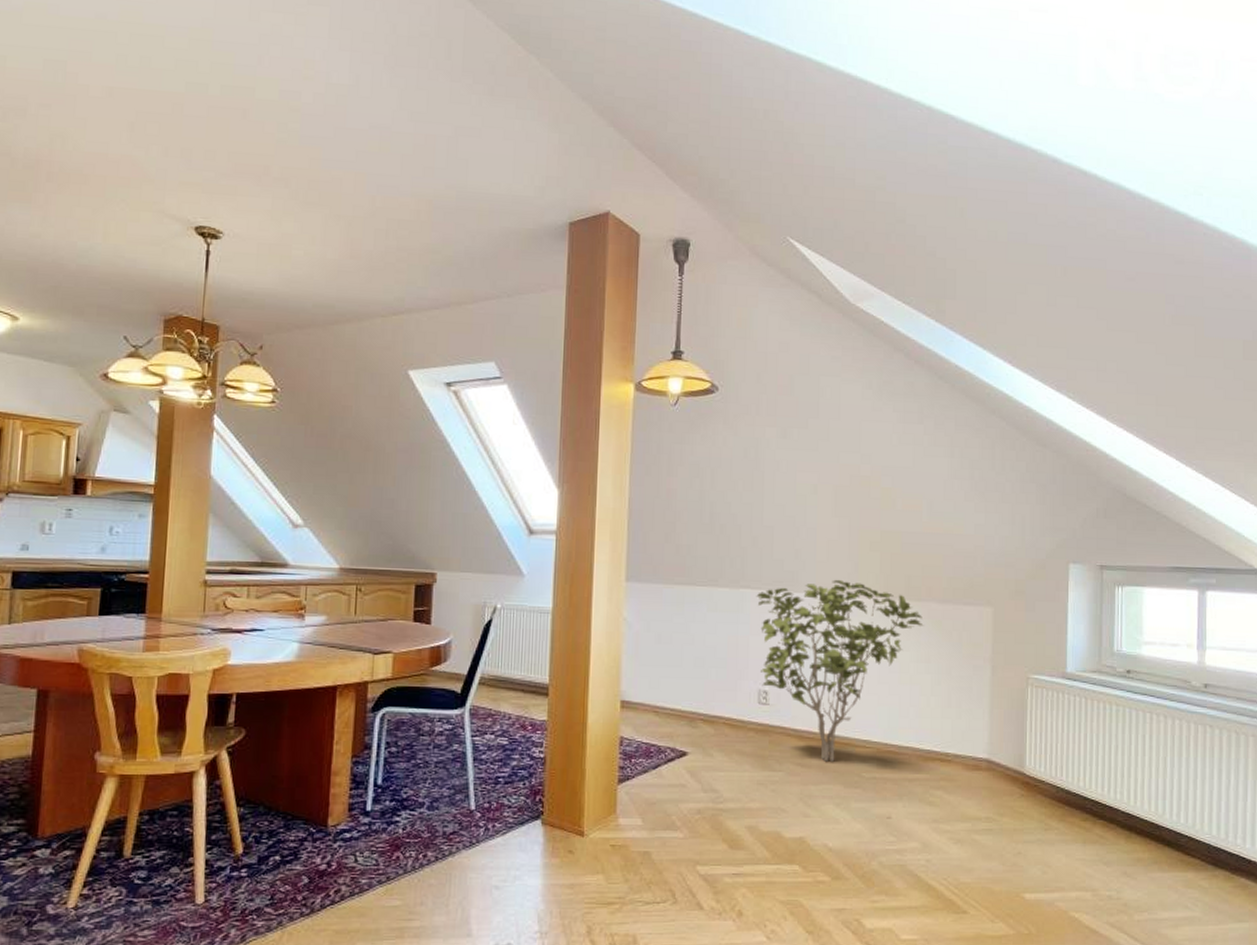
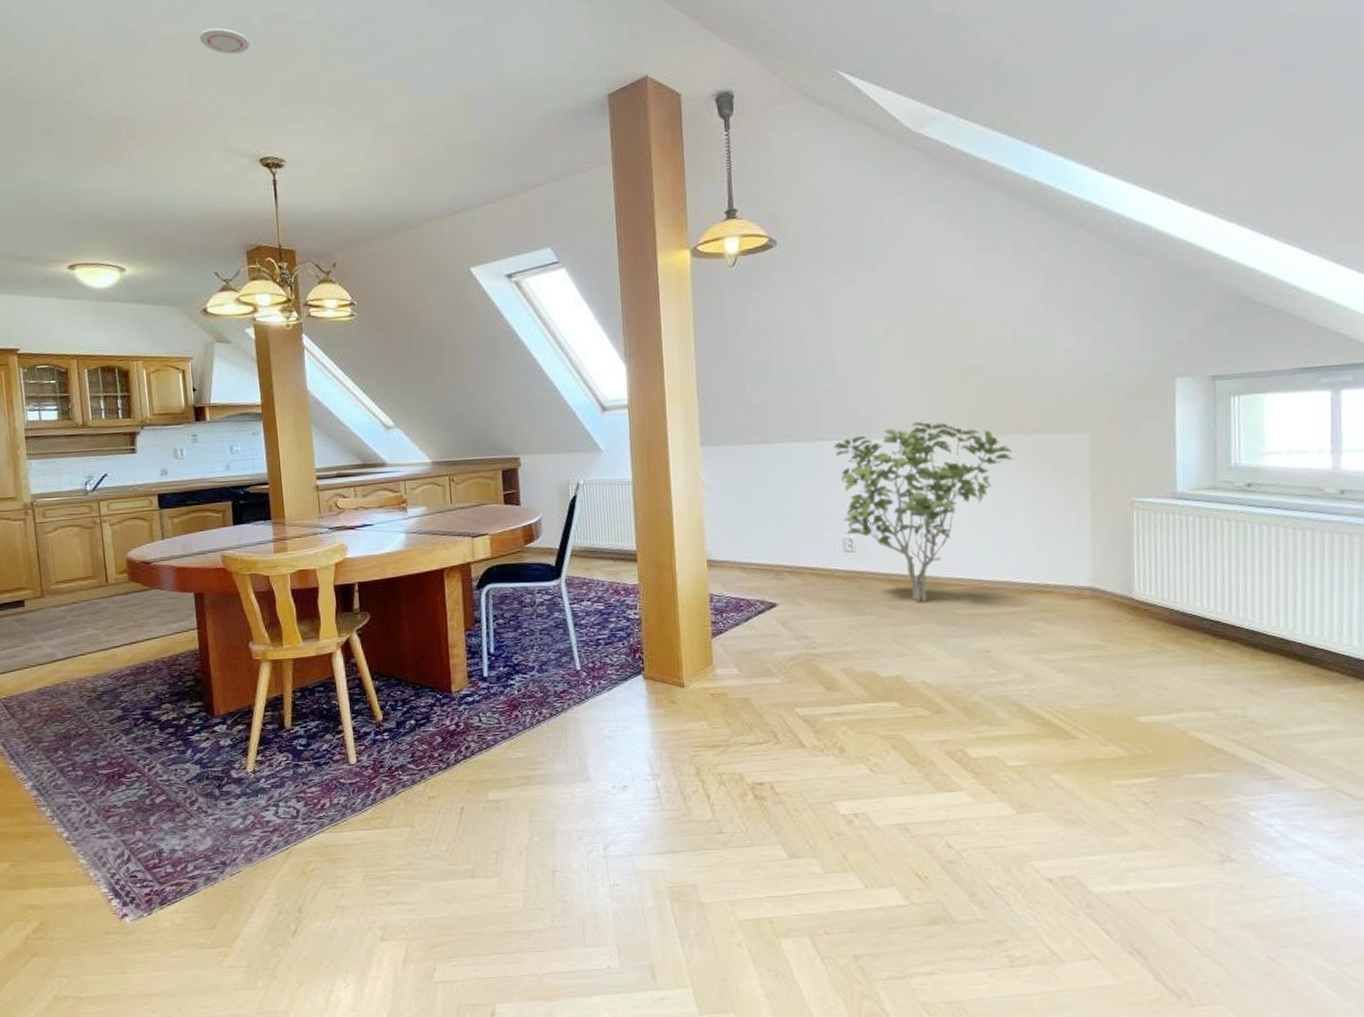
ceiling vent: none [147,87,203,118] -> present [199,28,250,55]

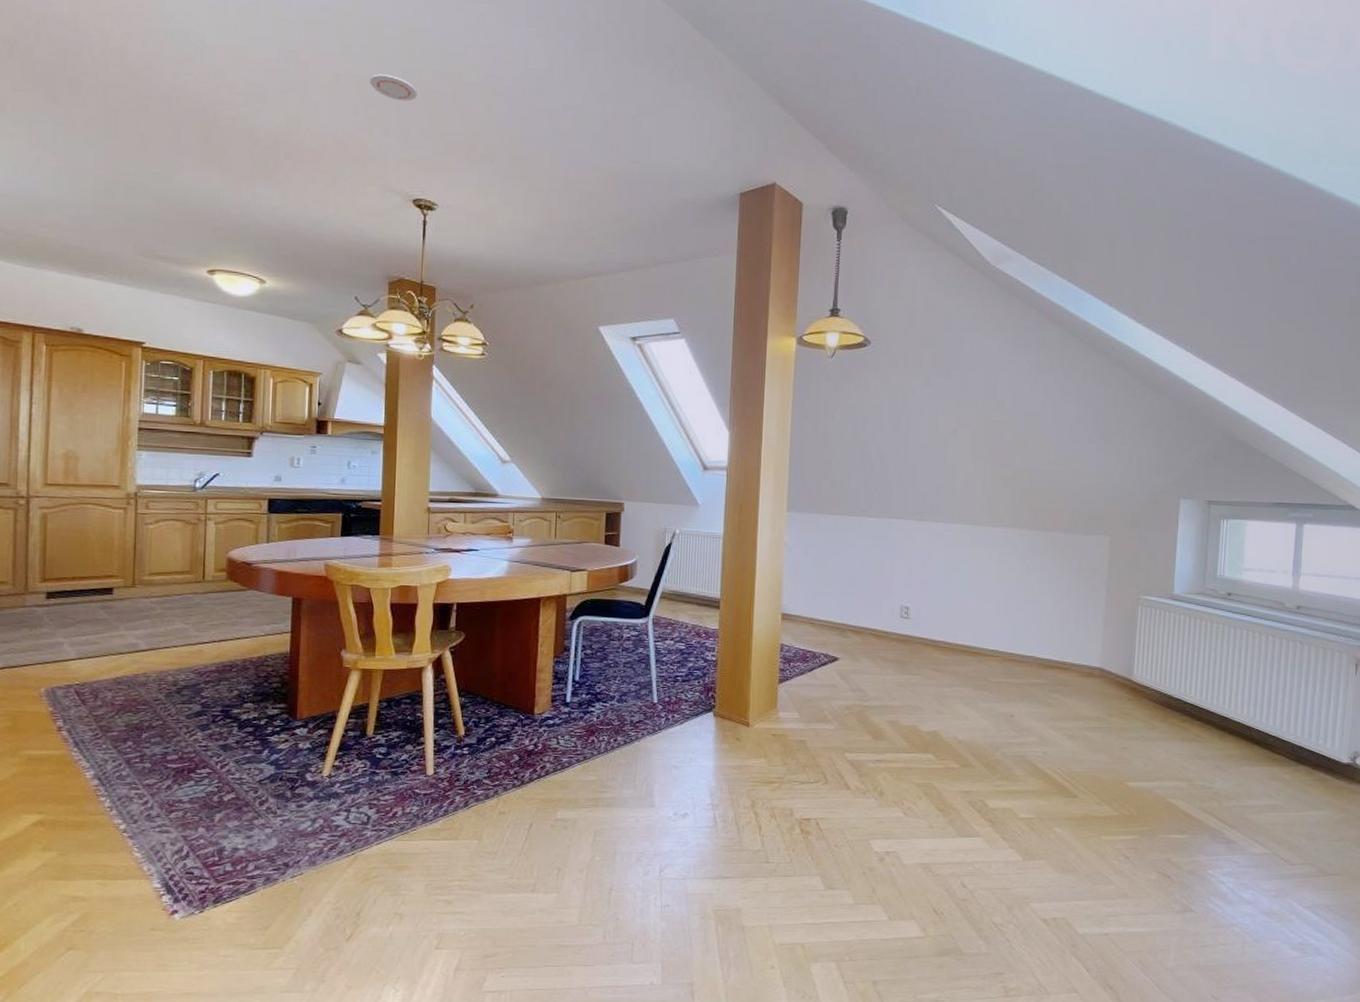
shrub: present [833,421,1014,602] -> none [900,511,1048,668]

